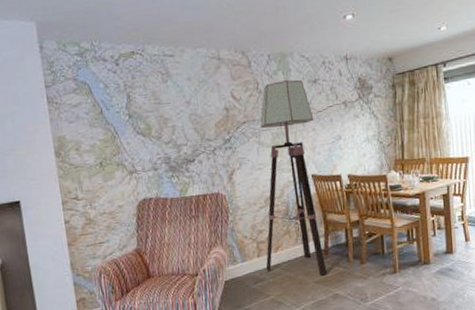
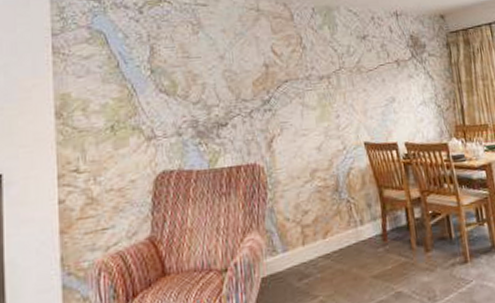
floor lamp: present [260,79,327,276] -> none [304,35,387,269]

